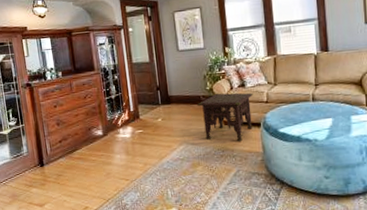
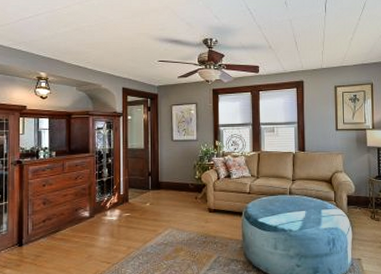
side table: present [197,93,253,141] -> none [185,183,238,228]

